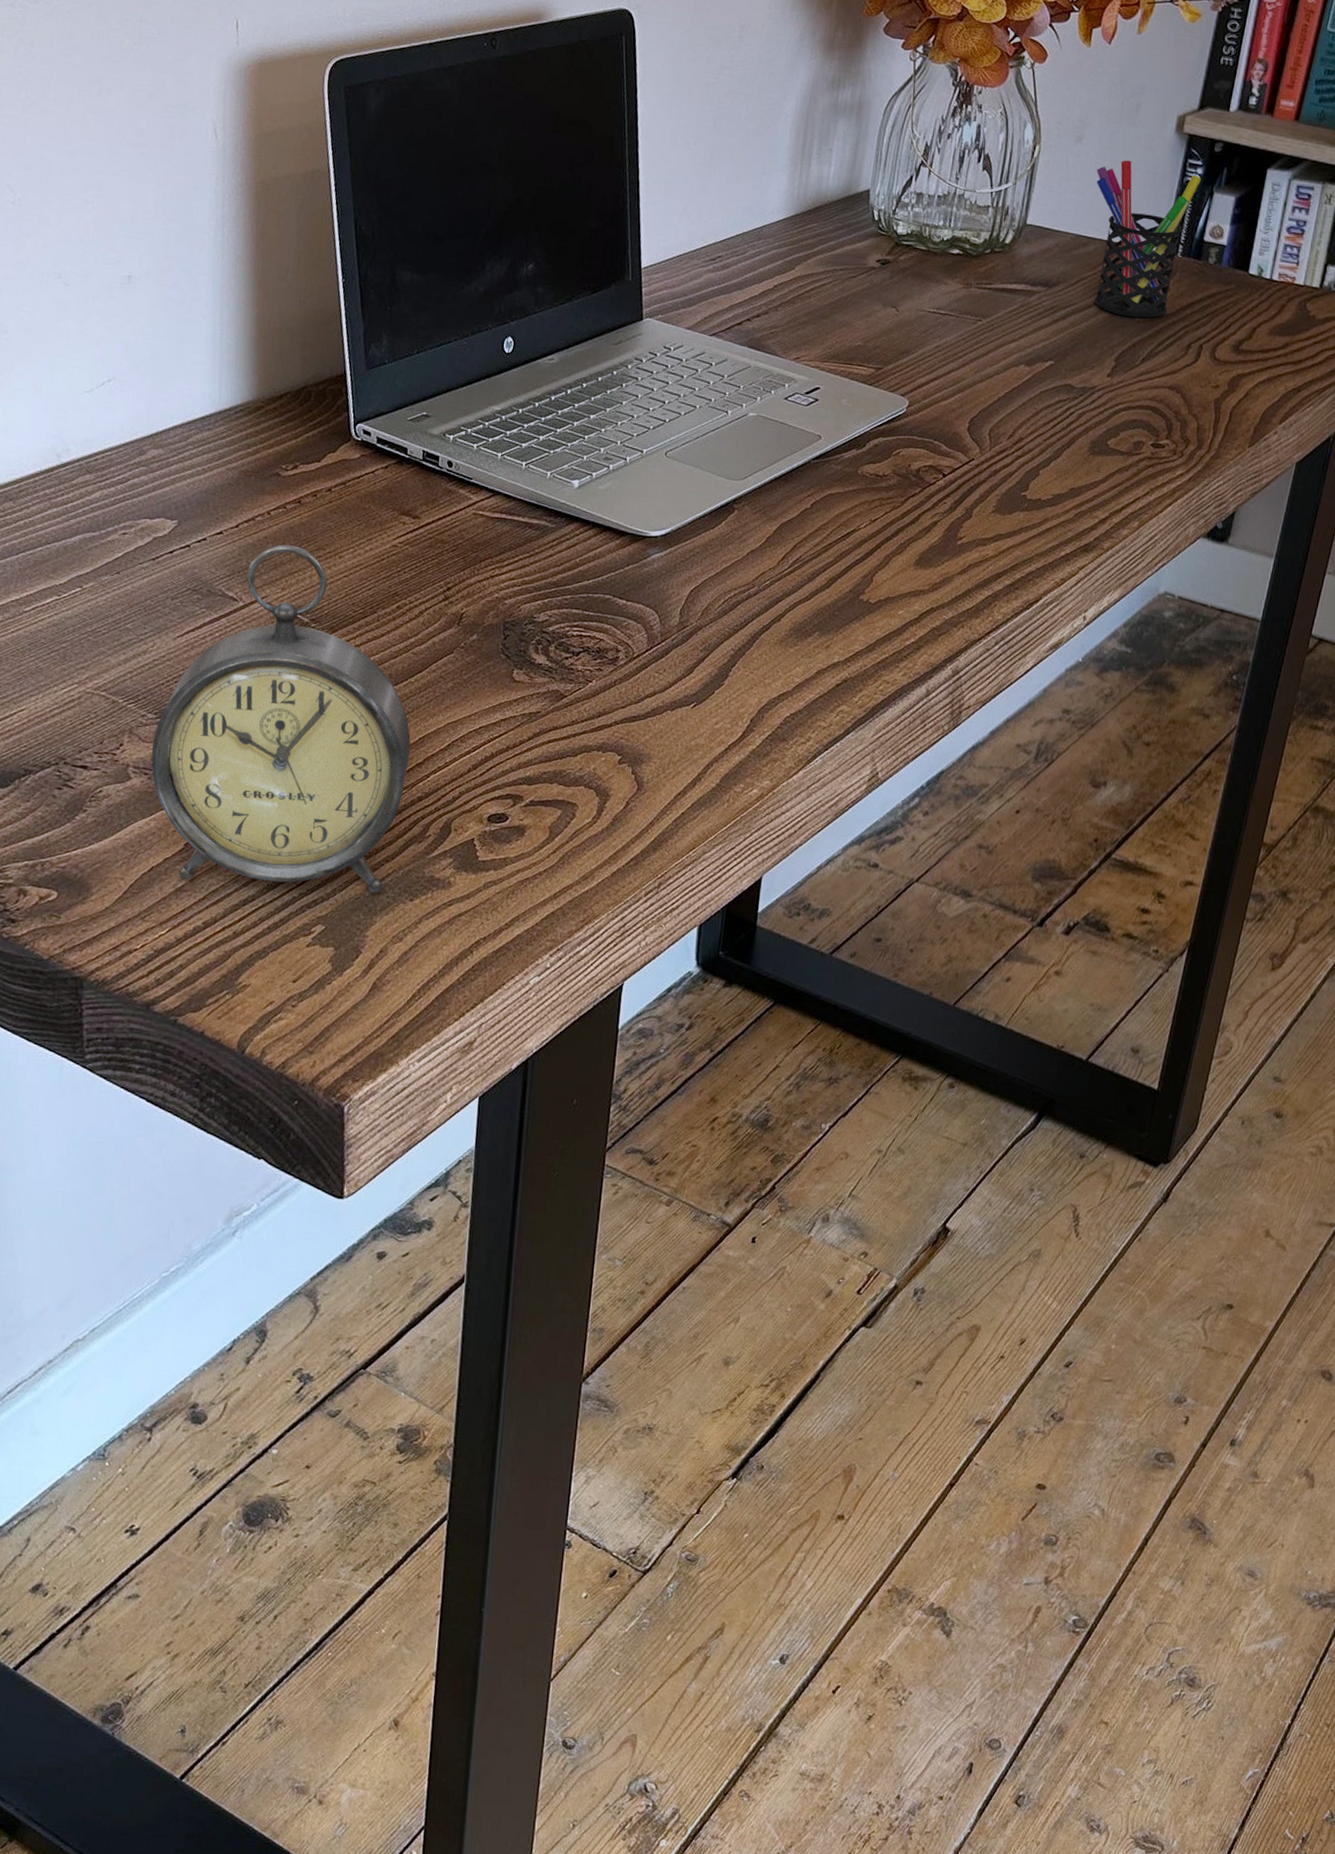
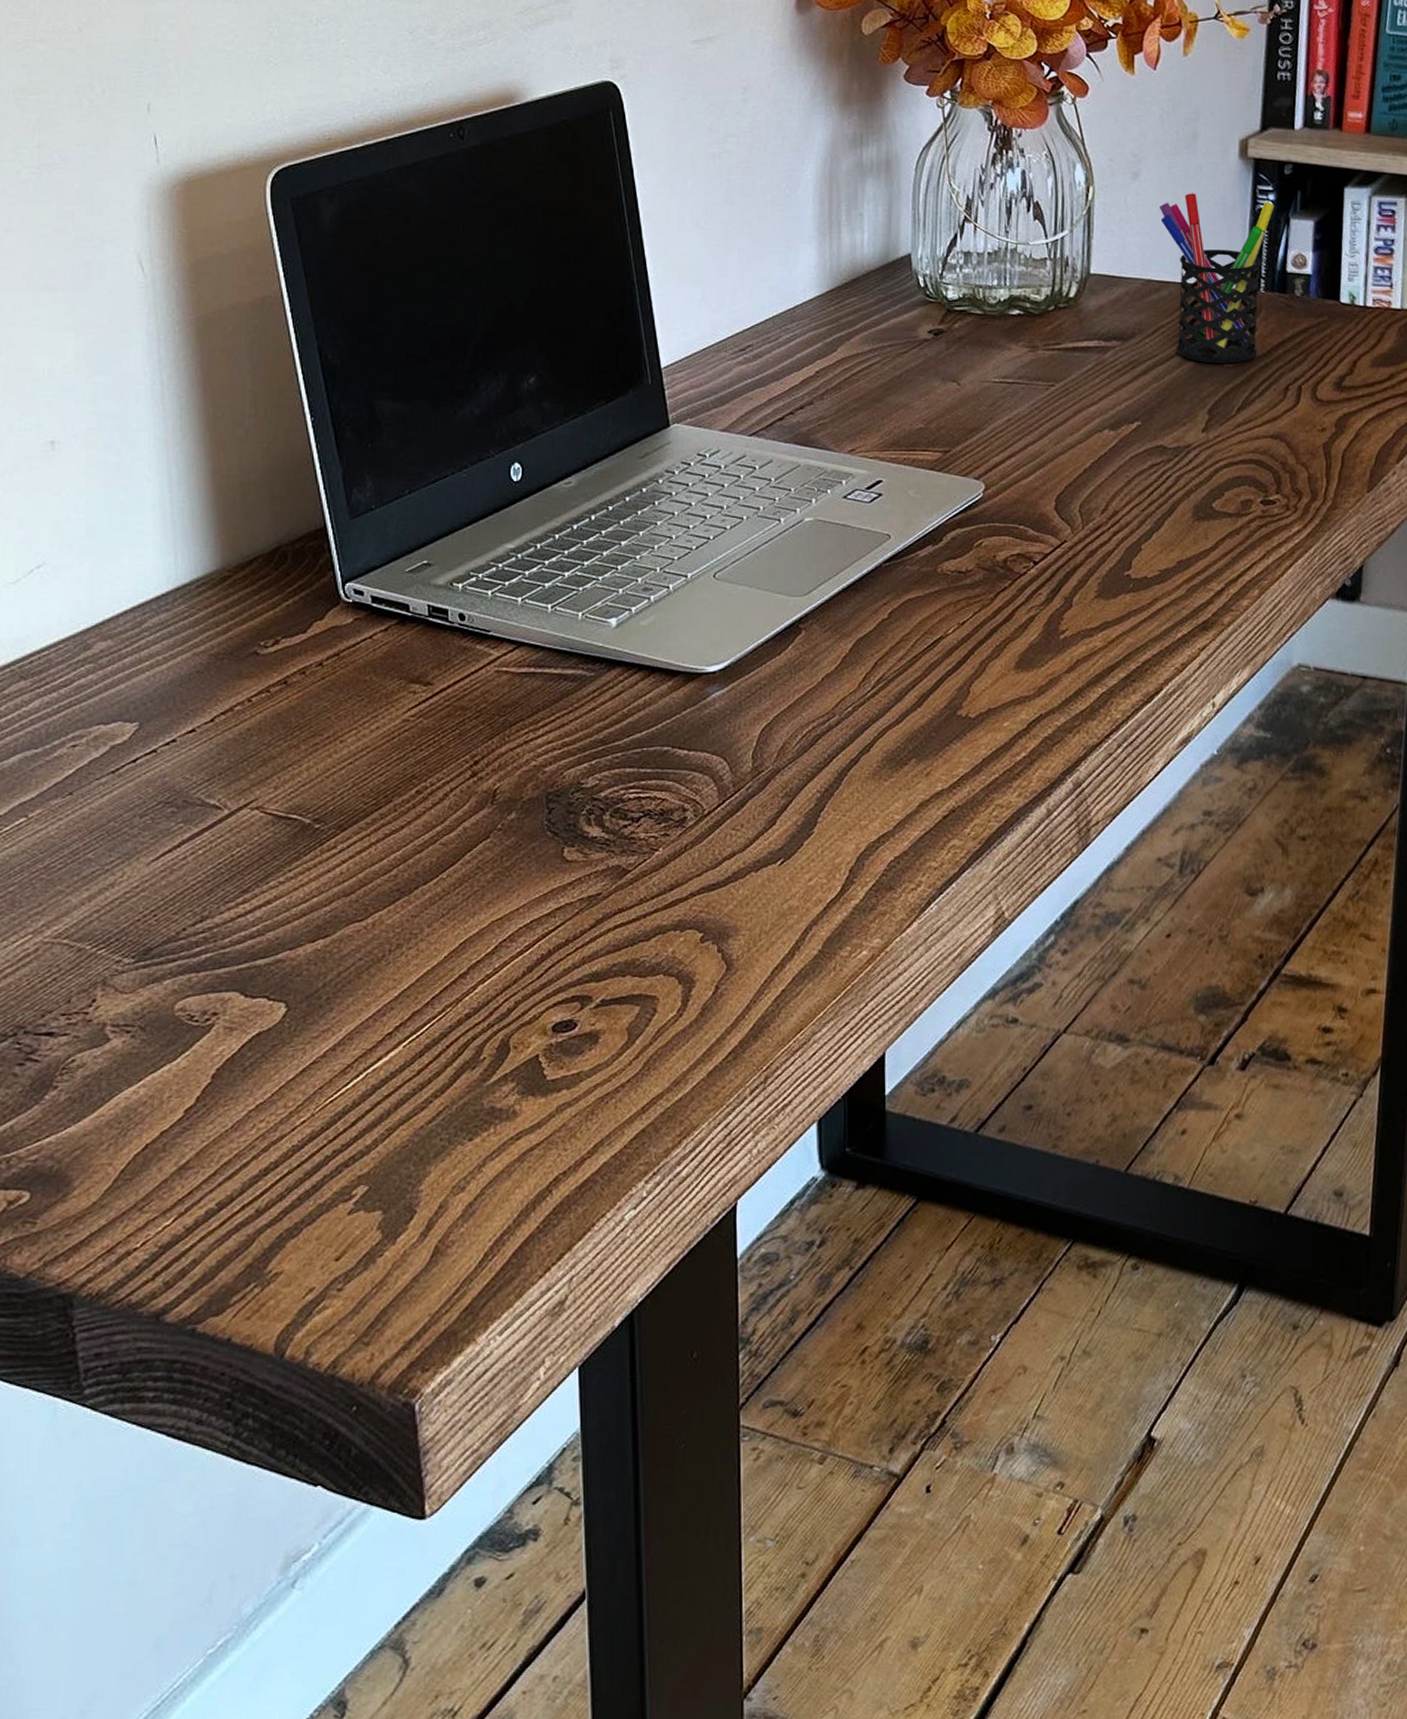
alarm clock: present [151,544,411,894] -> none [134,735,451,1155]

